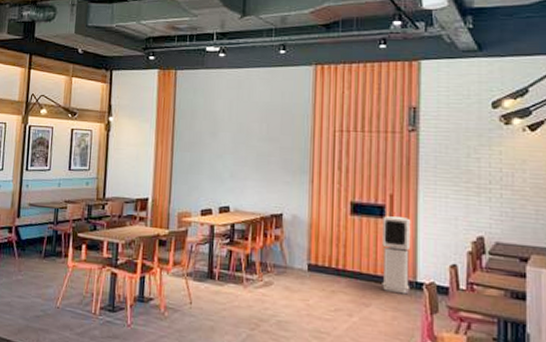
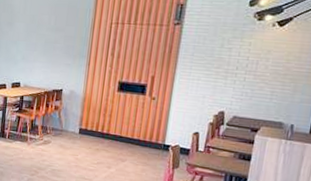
air purifier: present [382,216,411,295] -> none [136,93,167,154]

